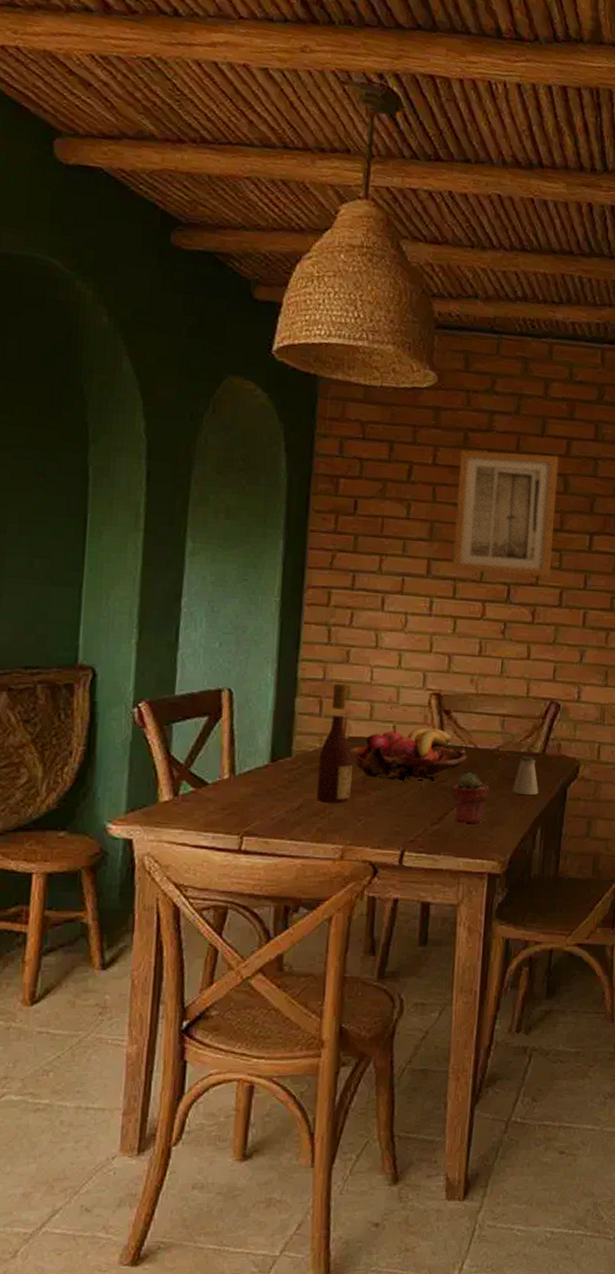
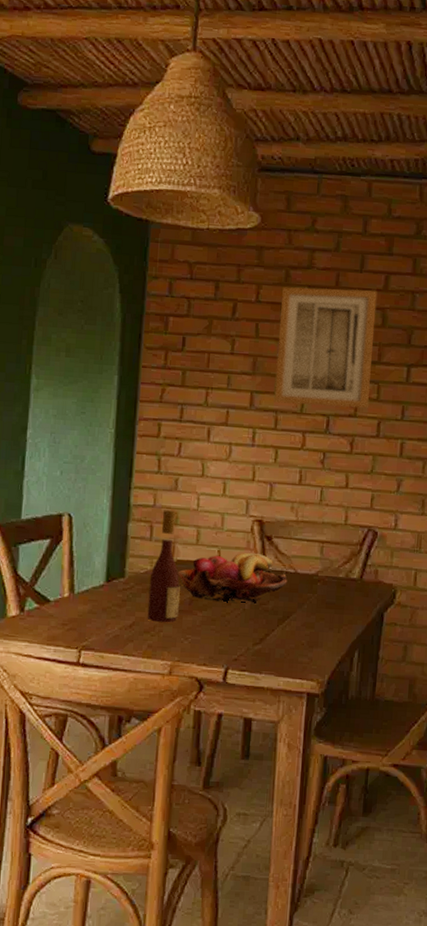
potted succulent: present [451,773,490,824] -> none [272,596,309,645]
saltshaker: present [512,756,539,796] -> none [331,581,357,620]

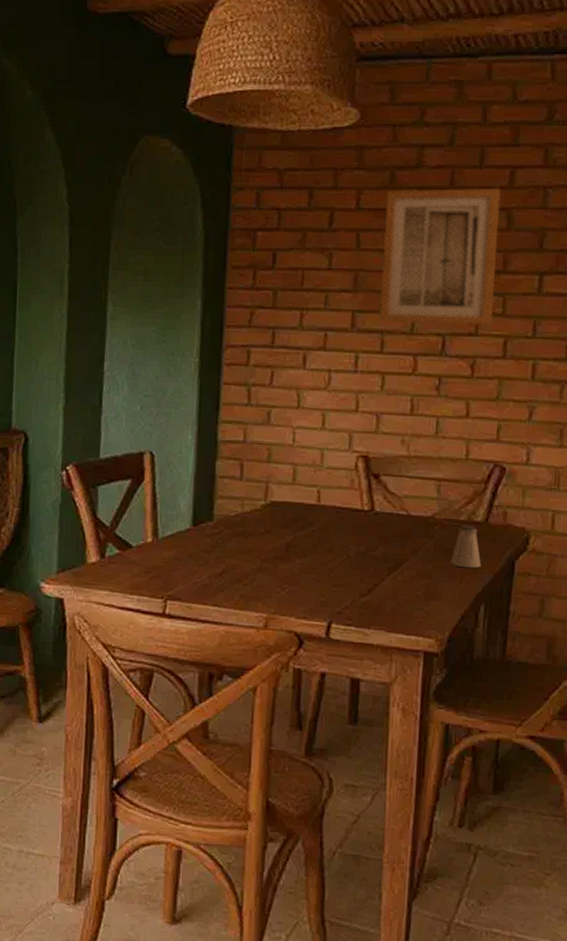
wine bottle: present [147,510,180,623] -> none [239,446,275,571]
fruit basket: present [177,552,287,602] -> none [272,492,399,548]
saltshaker: none [331,581,357,620] -> present [451,525,482,569]

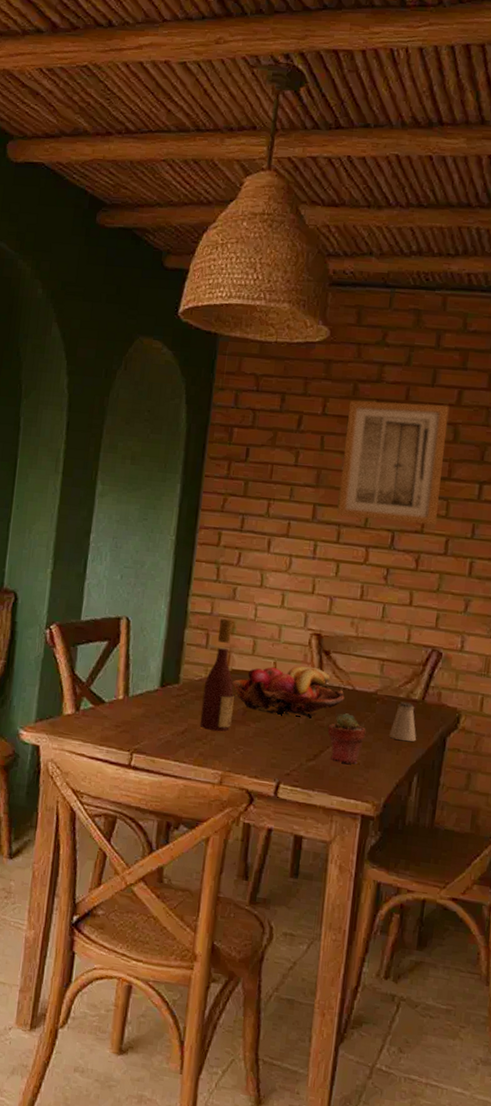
wine bottle: none [239,446,275,571] -> present [199,618,234,732]
fruit basket: none [272,492,399,548] -> present [232,666,345,717]
potted succulent: none [381,541,425,597] -> present [327,713,366,765]

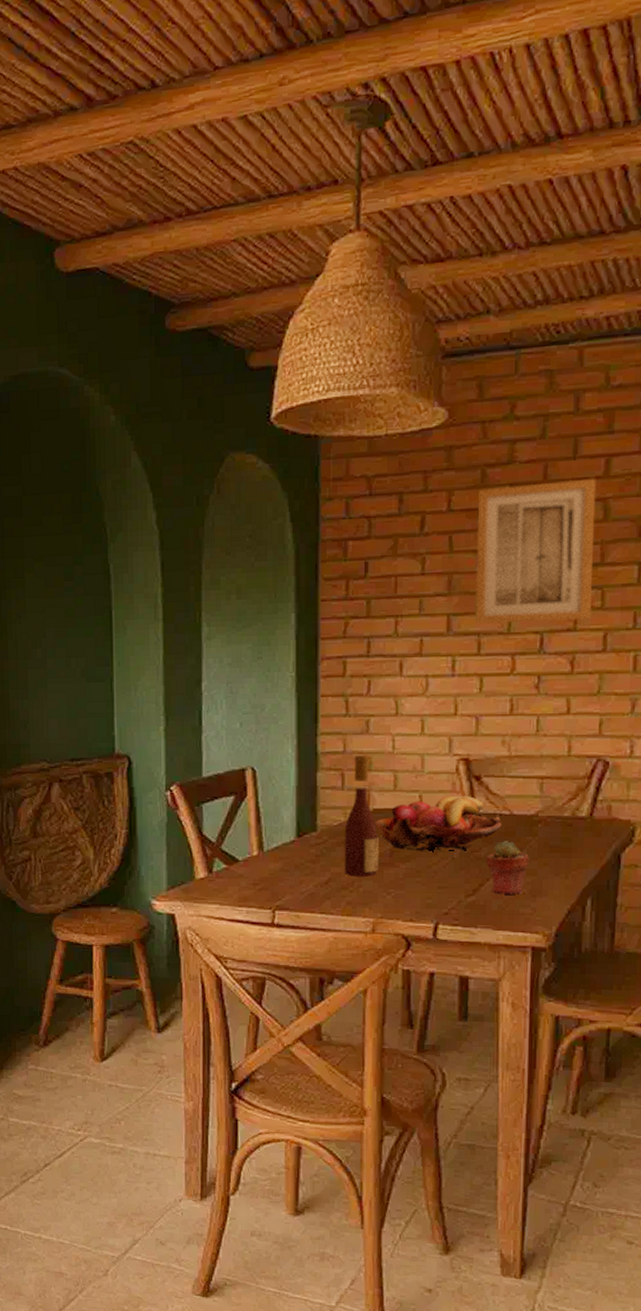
saltshaker: present [389,702,417,742] -> none [556,821,587,864]

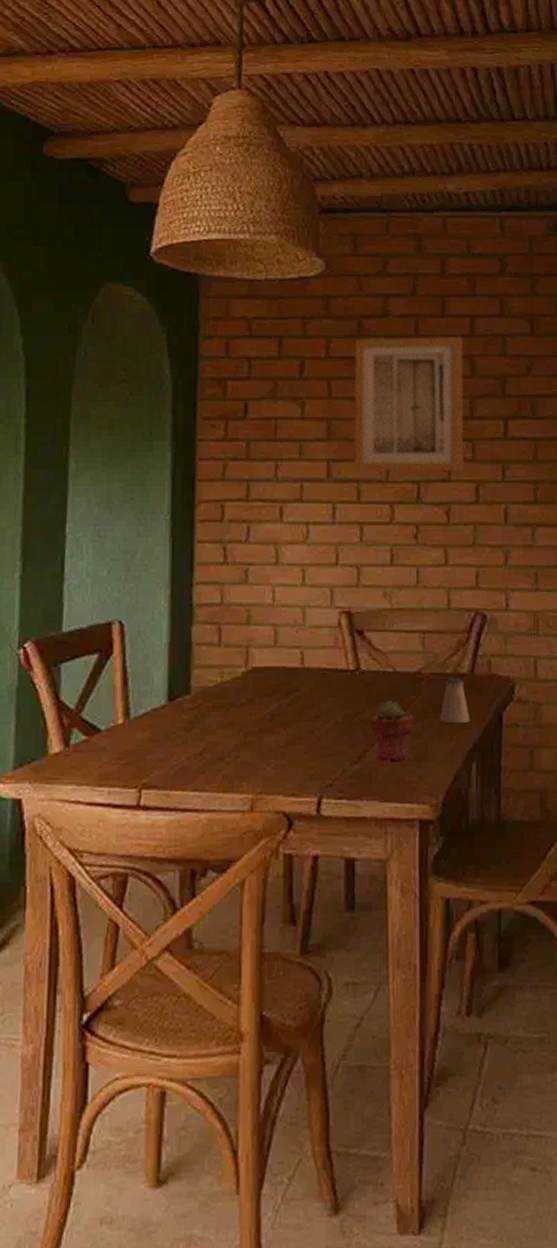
wine bottle: present [344,755,379,878] -> none [220,607,258,747]
fruit basket: present [375,795,502,851] -> none [254,651,385,714]
saltshaker: none [556,821,587,864] -> present [440,678,471,724]

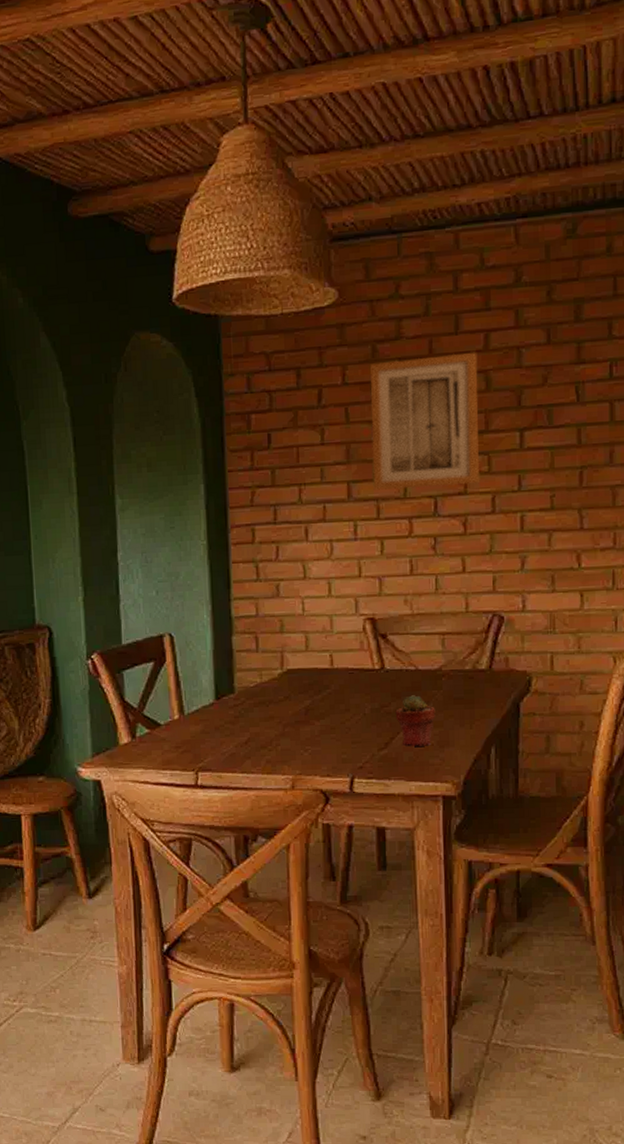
saltshaker: present [440,678,471,724] -> none [460,674,489,714]

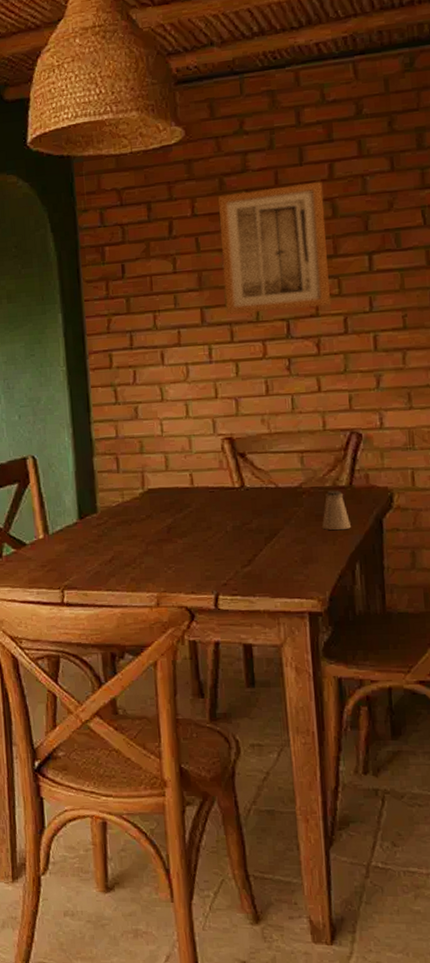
potted succulent: present [395,695,436,747] -> none [257,512,298,563]
saltshaker: none [460,674,489,714] -> present [322,490,352,531]

